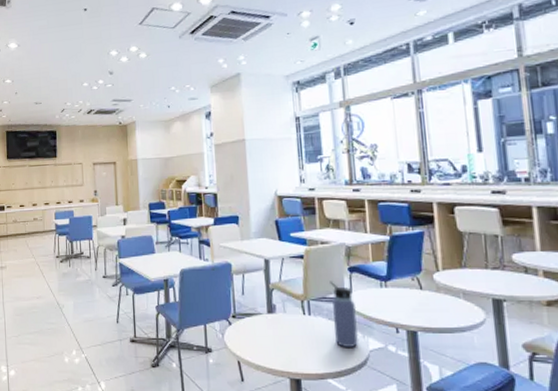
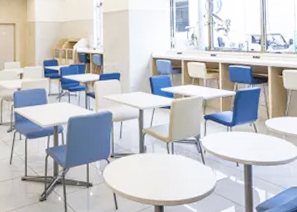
water bottle: present [330,281,360,349] -> none [189,126,209,180]

